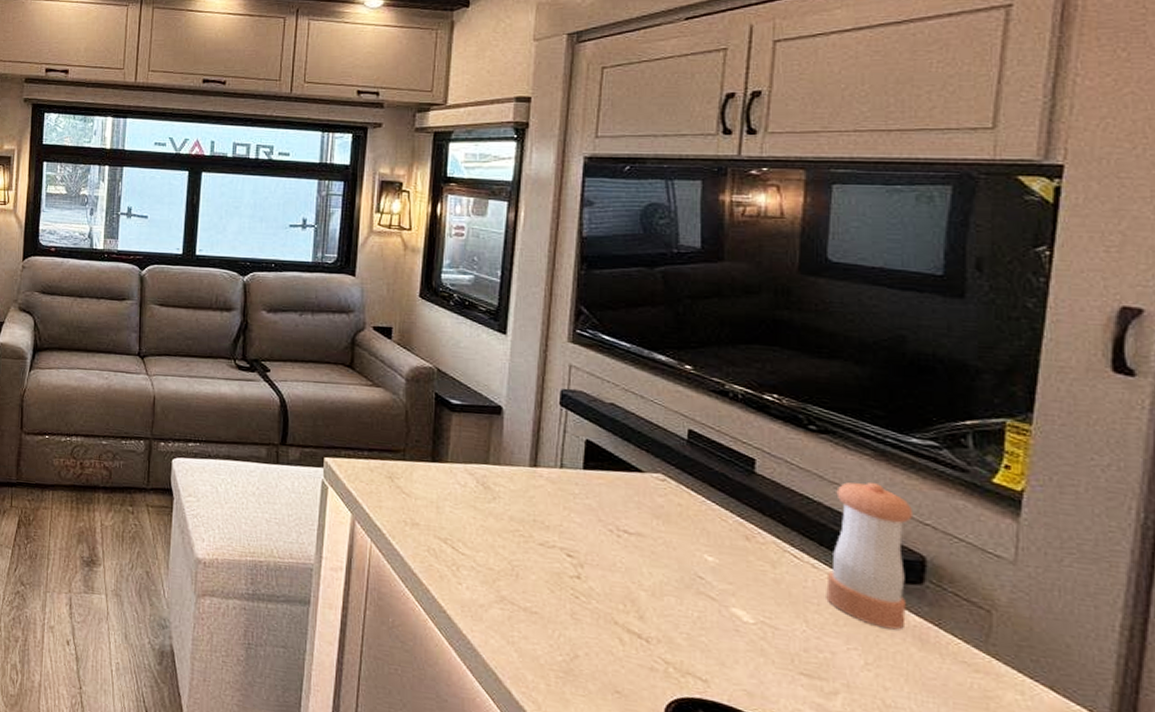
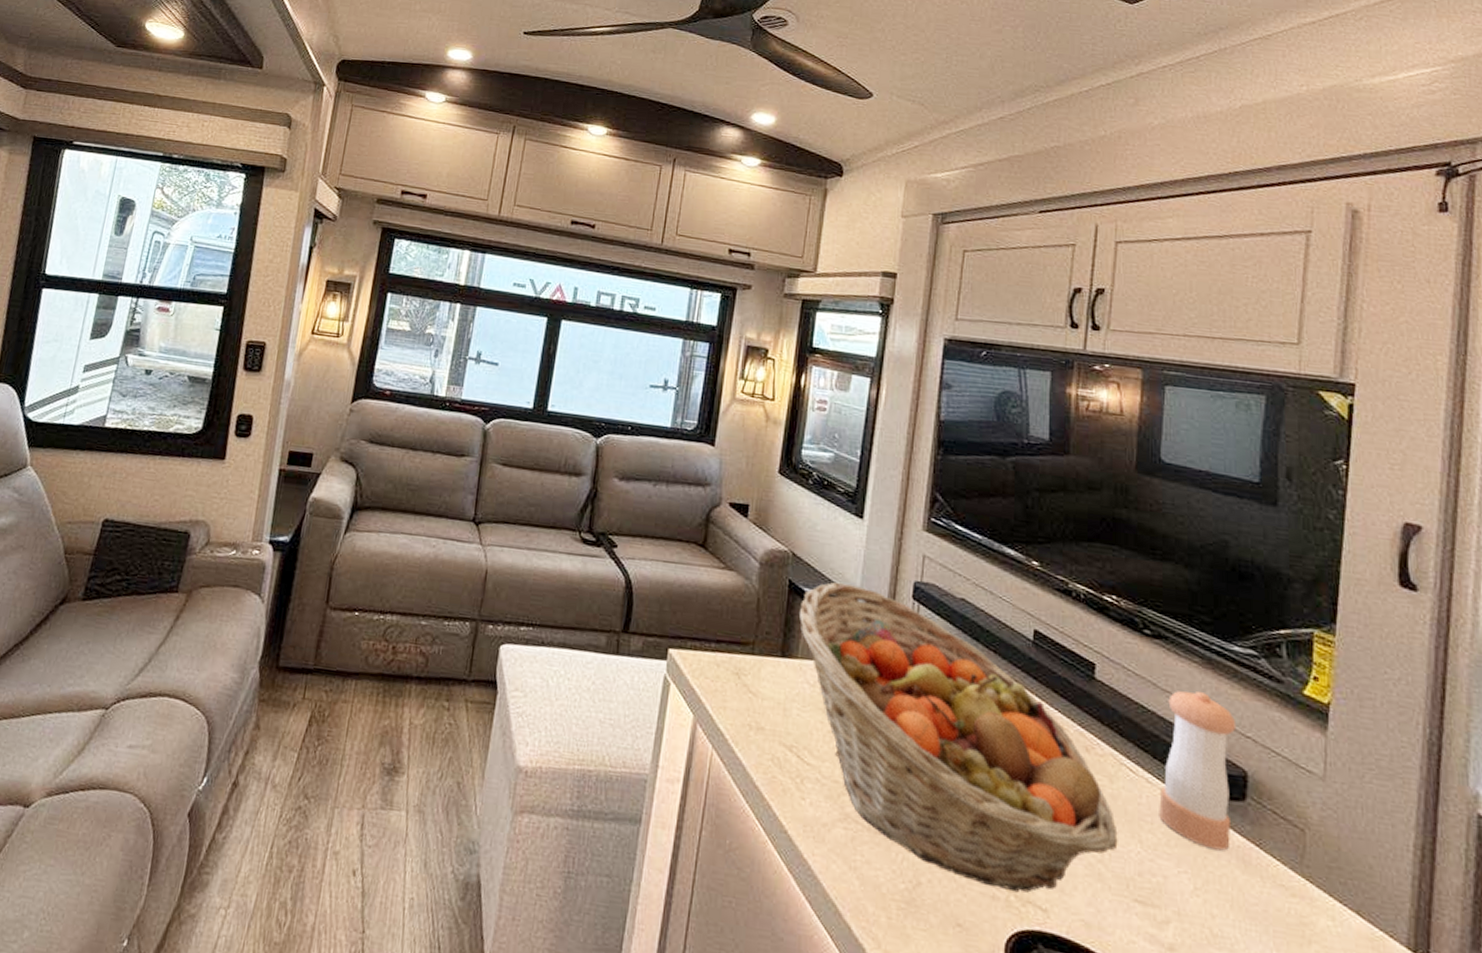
fruit basket: none [448,393,782,665] -> present [800,581,1118,893]

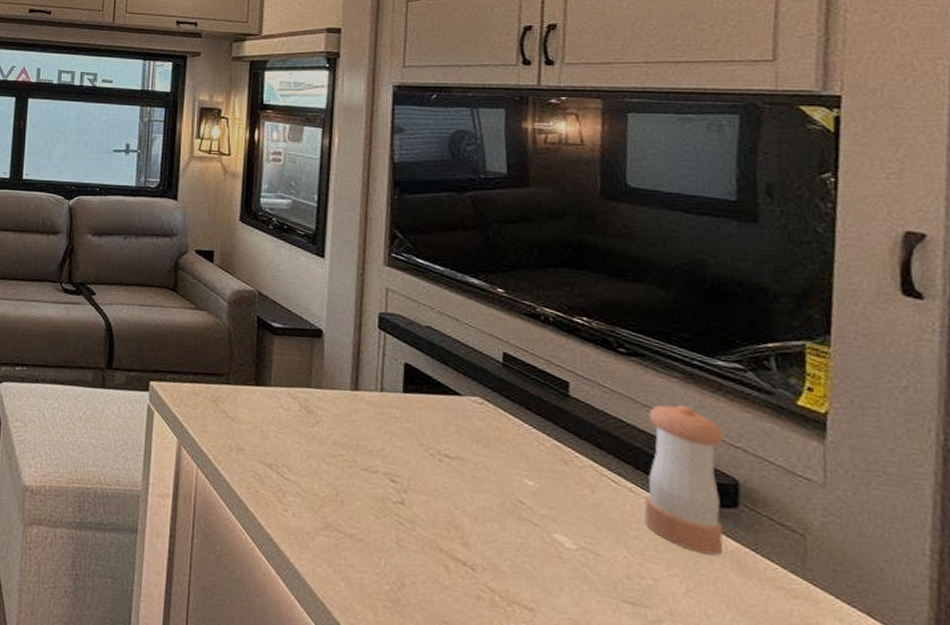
fruit basket: present [800,581,1118,893] -> none [270,316,603,594]

